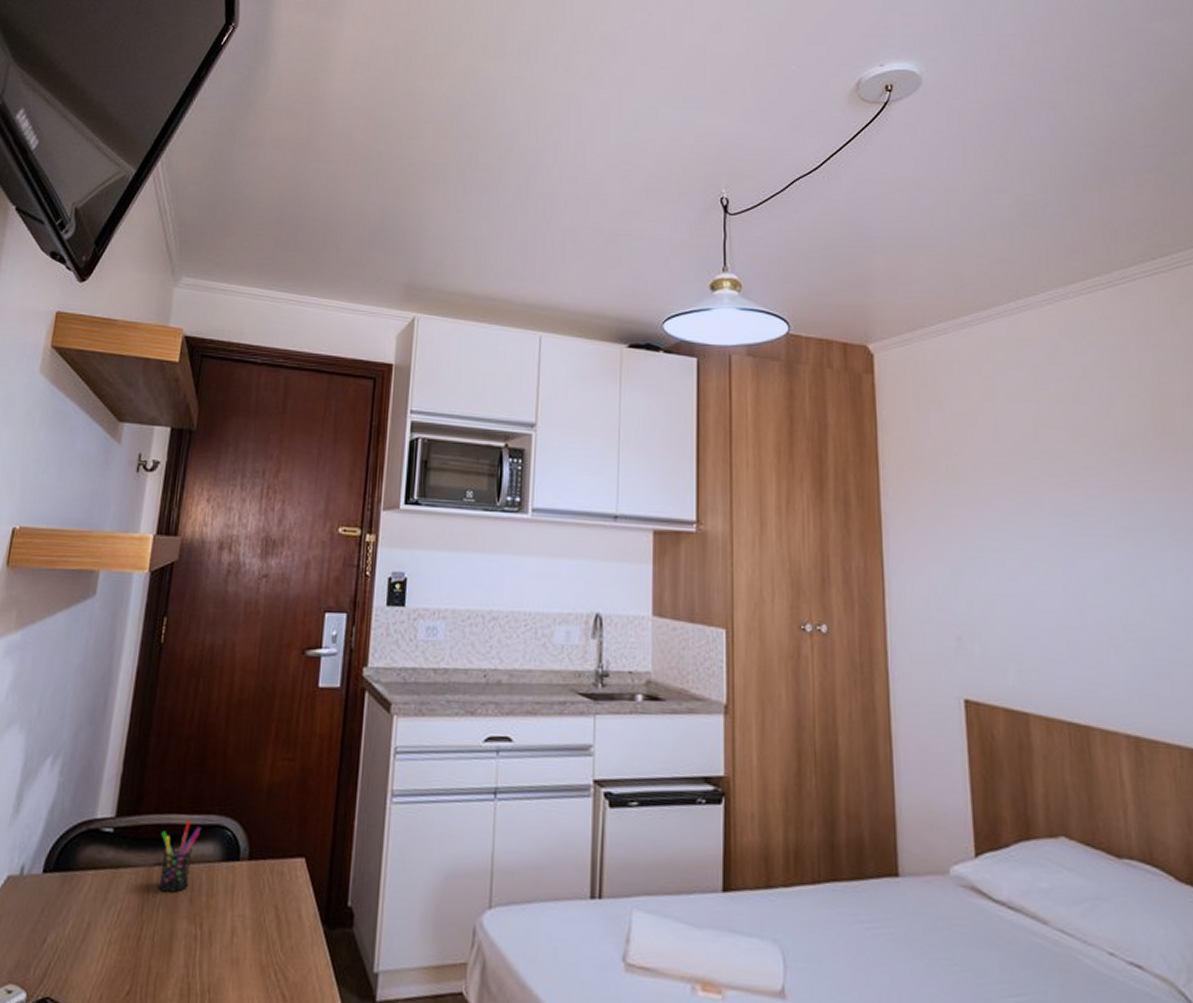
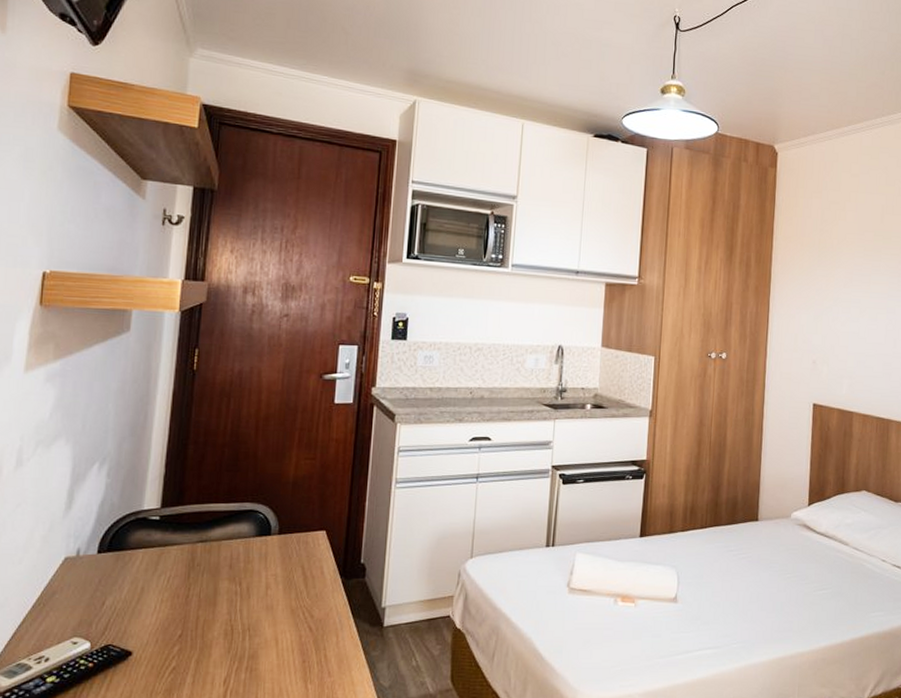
pen holder: present [158,820,202,893] -> none [201,507,238,561]

